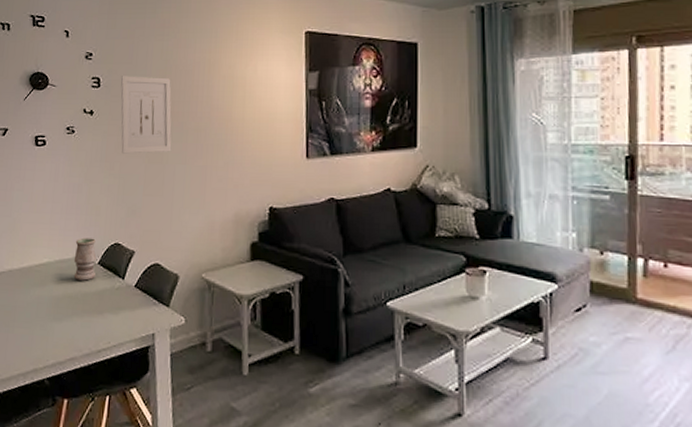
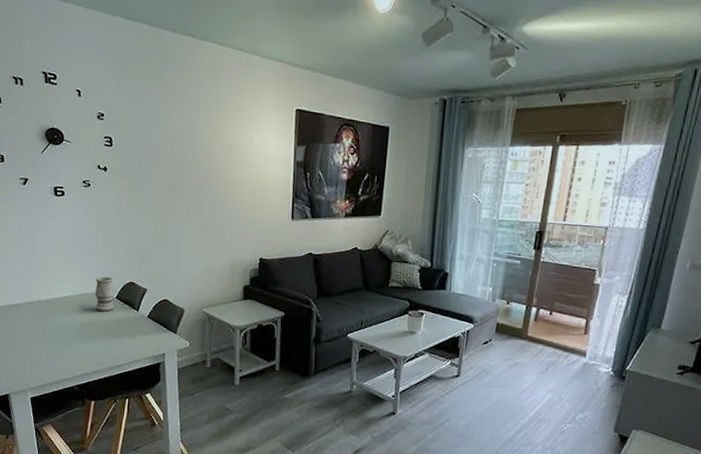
wall art: present [121,76,172,154] -> none [131,137,178,208]

